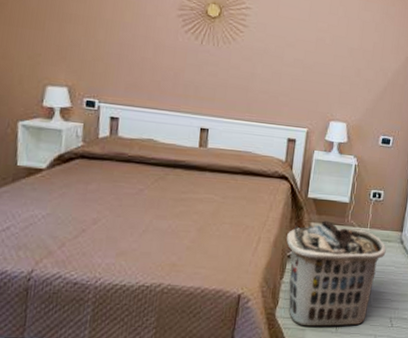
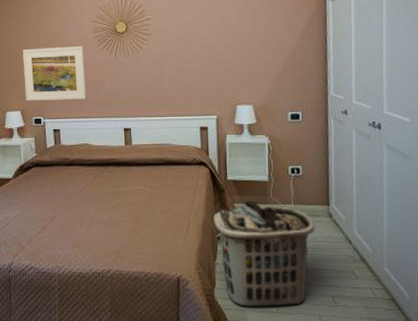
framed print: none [76,12,164,87] -> present [23,46,87,101]

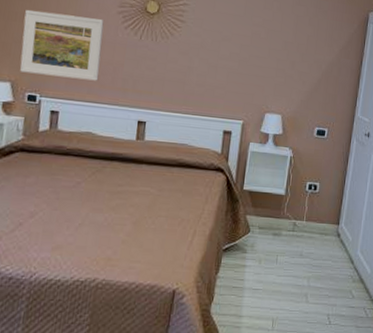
clothes hamper: present [213,201,315,307] -> none [221,213,323,324]

